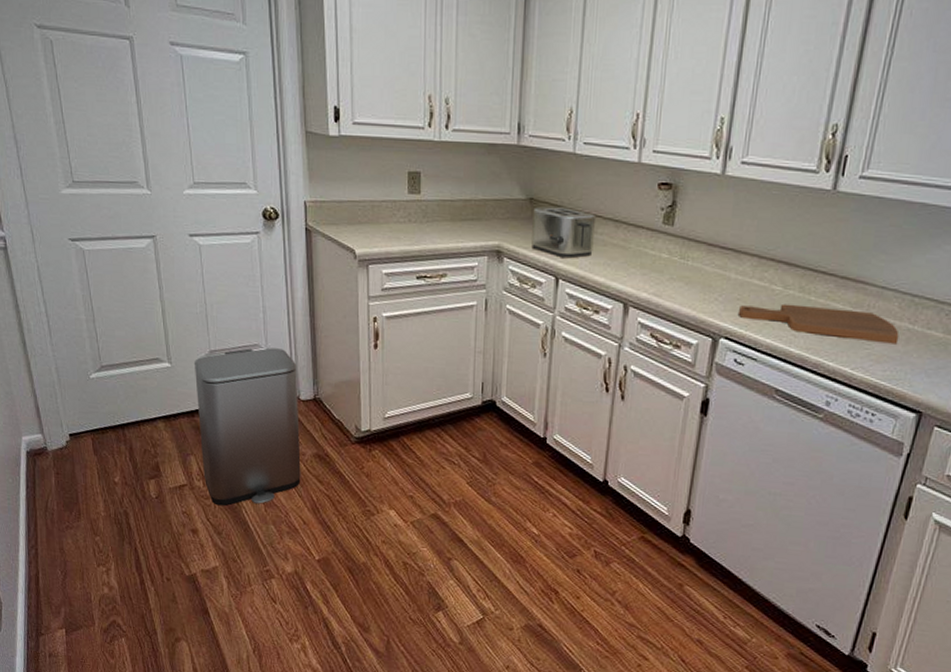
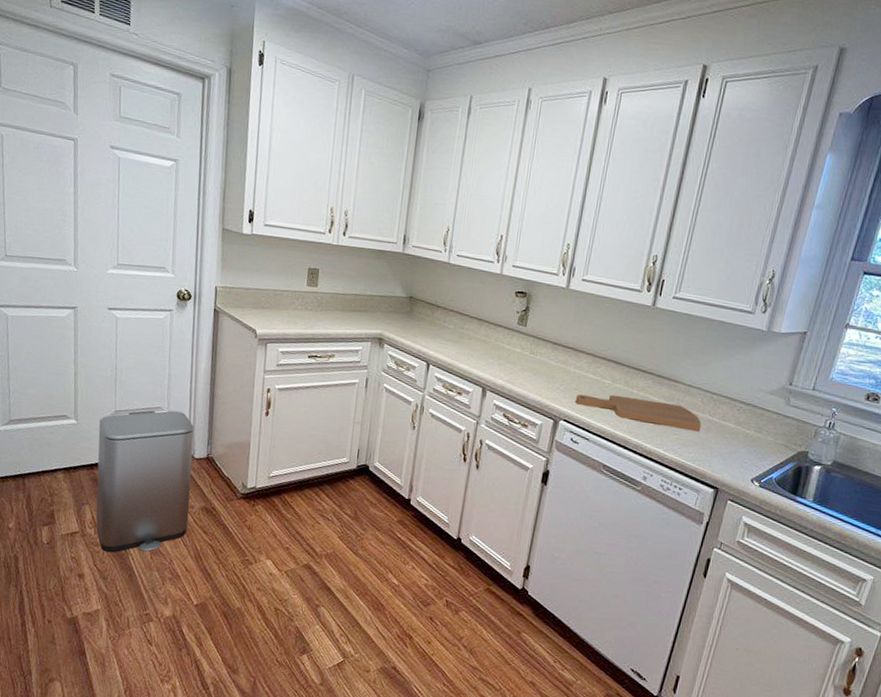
toaster: present [530,206,597,259] -> none [408,304,464,349]

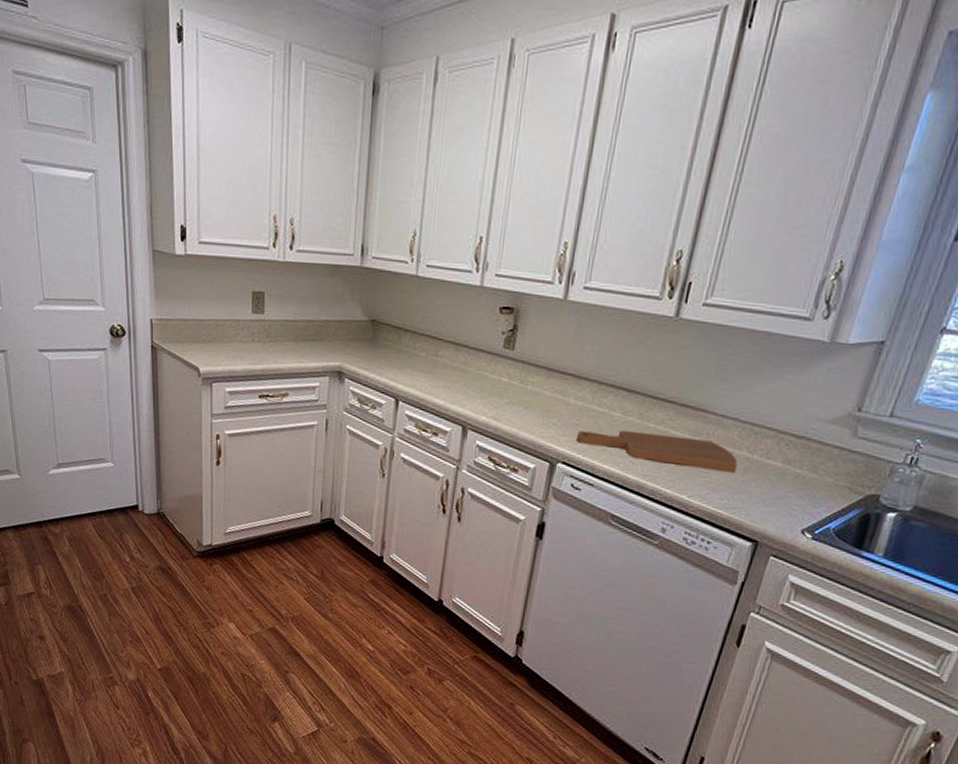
pedal bin: present [95,410,195,553] -> none [42,462,144,614]

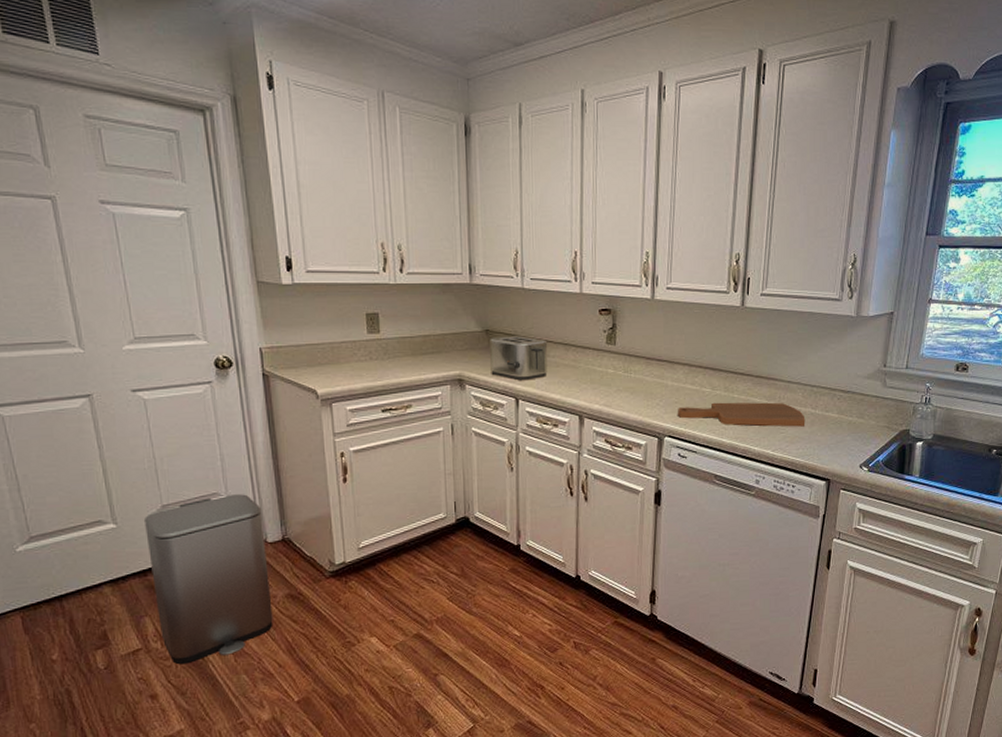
pedal bin: none [42,462,144,614] -> present [143,494,273,665]
toaster: none [371,328,438,381] -> present [489,336,548,381]

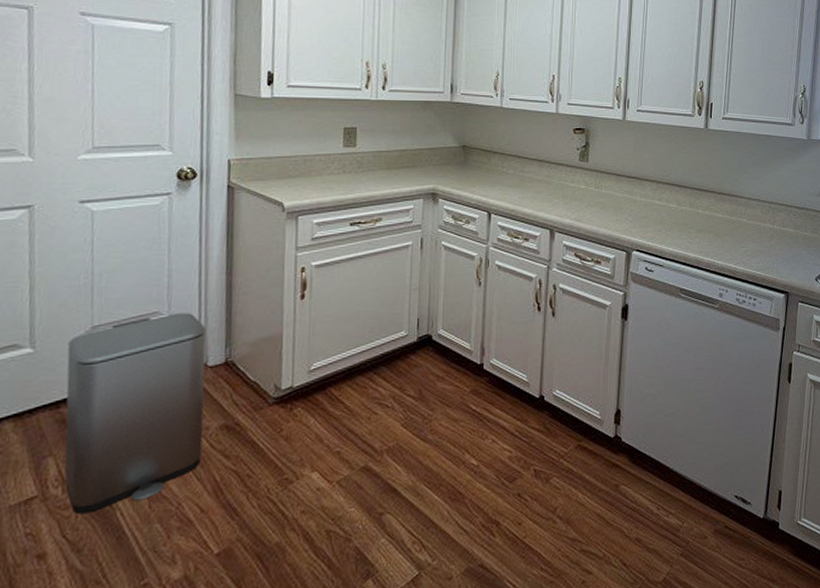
toaster: present [489,336,548,381] -> none [464,152,523,195]
cutting board: present [677,402,806,427] -> none [645,217,765,241]

